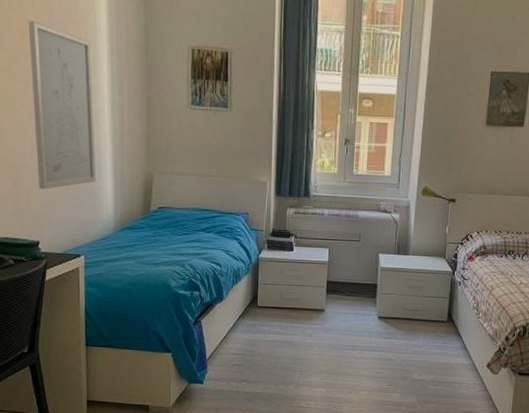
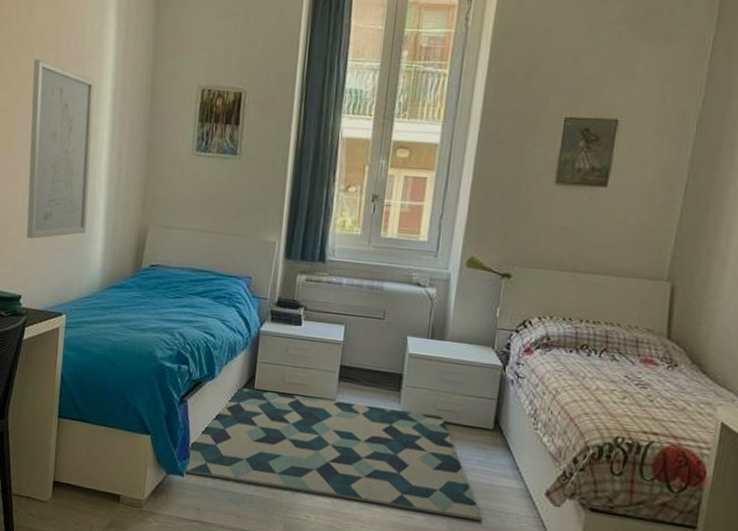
rug: none [202,307,442,392] -> present [183,388,482,521]

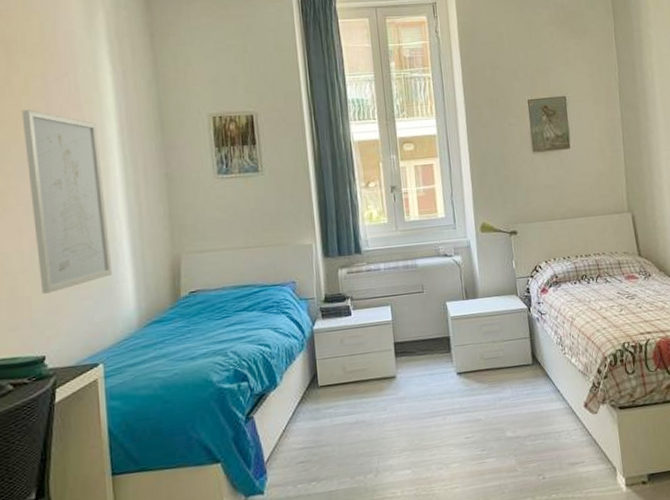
rug: present [183,388,482,521] -> none [262,364,541,491]

